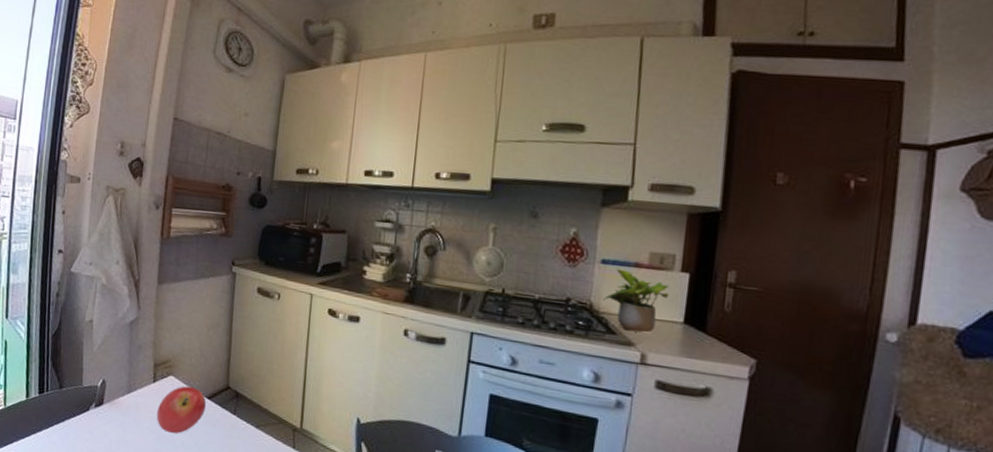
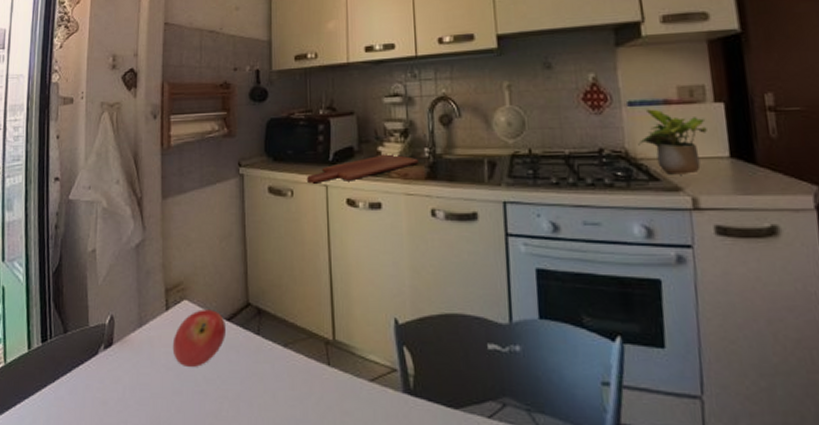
cutting board: none [294,273,400,294] -> present [307,154,420,184]

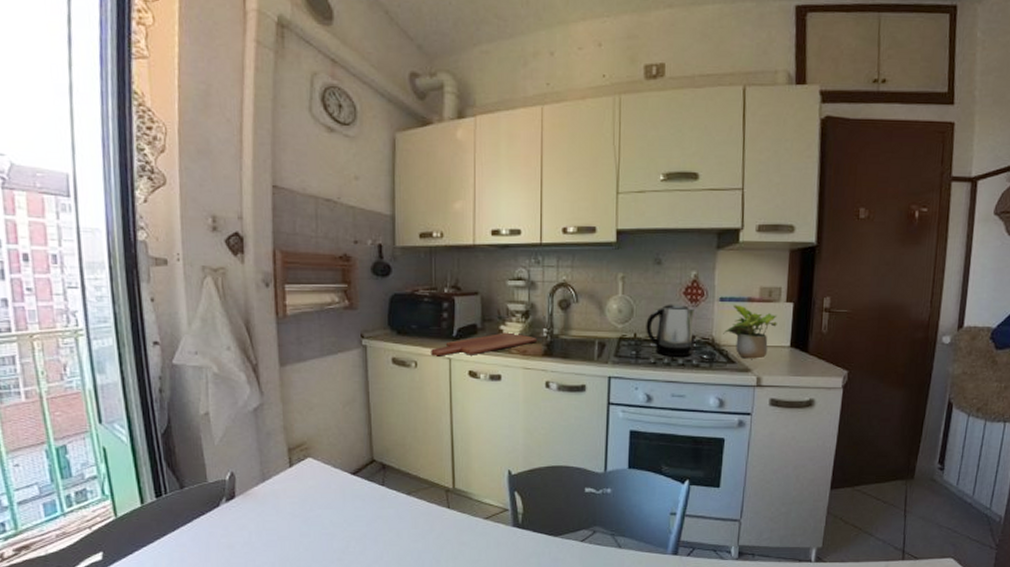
fruit: present [172,310,225,368] -> none [298,466,351,515]
kettle: none [541,112,603,177] -> present [646,304,696,358]

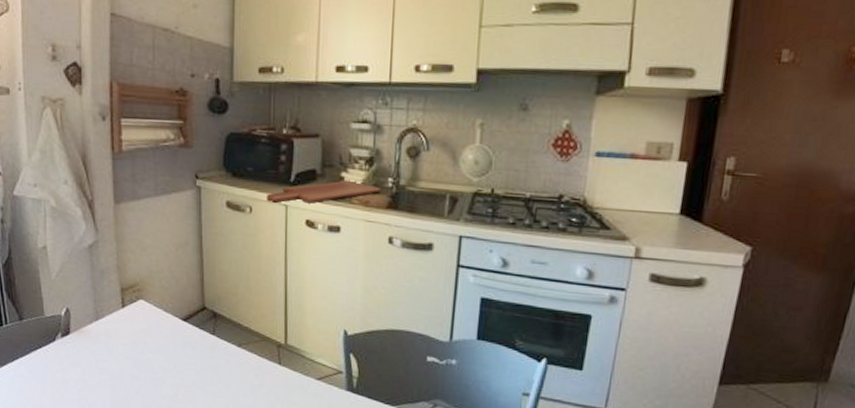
kettle: present [646,304,696,358] -> none [505,156,566,220]
potted plant: present [723,305,777,359] -> none [597,161,665,226]

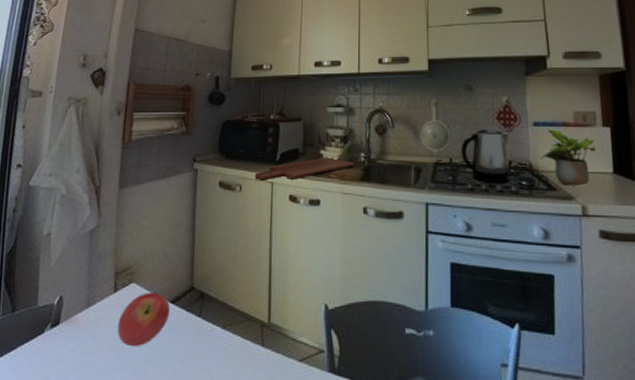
fruit: none [129,309,181,358] -> present [117,292,170,347]
kettle: none [505,156,566,220] -> present [461,129,511,185]
potted plant: none [597,161,665,226] -> present [540,129,596,186]

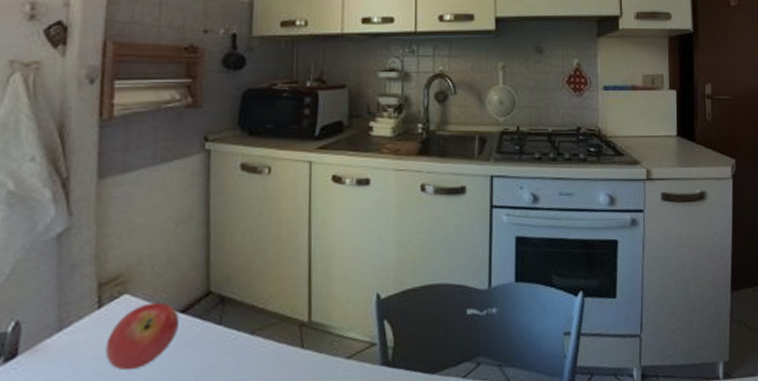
cutting board: present [255,157,356,180] -> none [288,129,412,160]
kettle: present [461,129,511,185] -> none [529,94,580,153]
potted plant: present [540,129,596,186] -> none [609,93,662,151]

